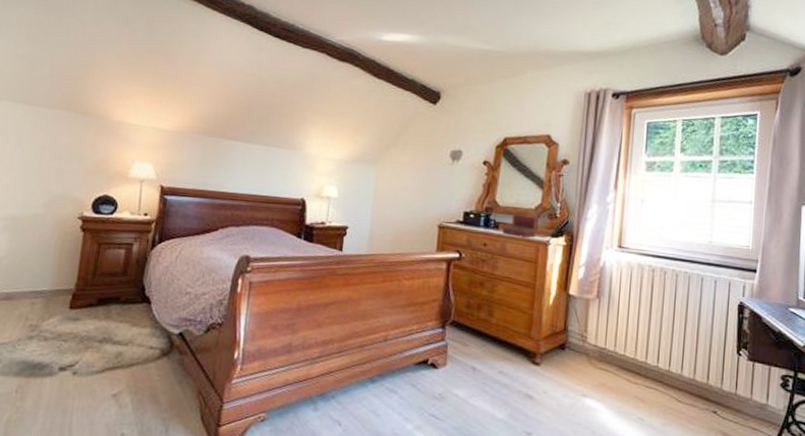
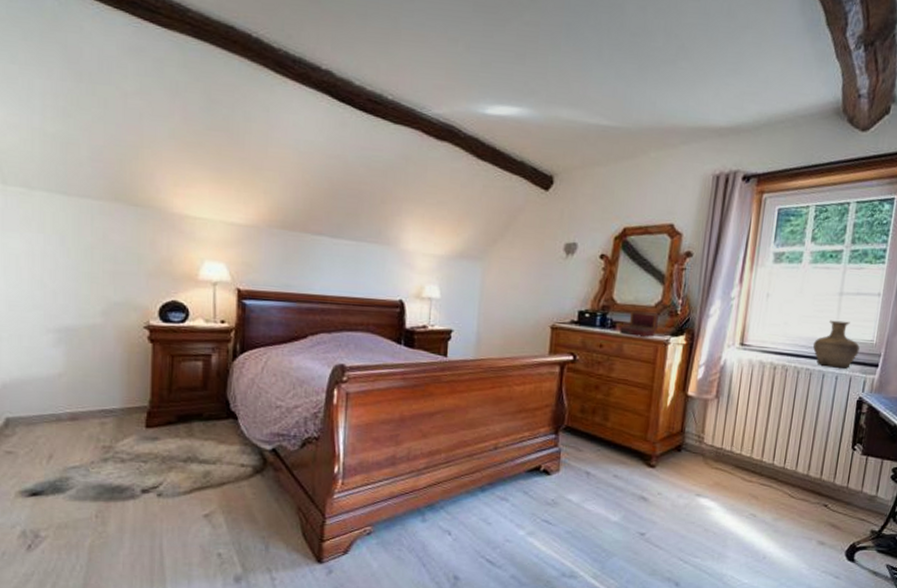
vase: none [689,226,736,273] -> present [813,320,860,369]

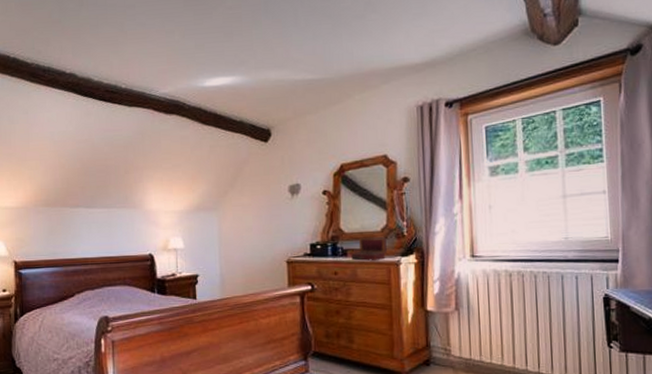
vase: present [813,320,860,369] -> none [545,221,595,268]

